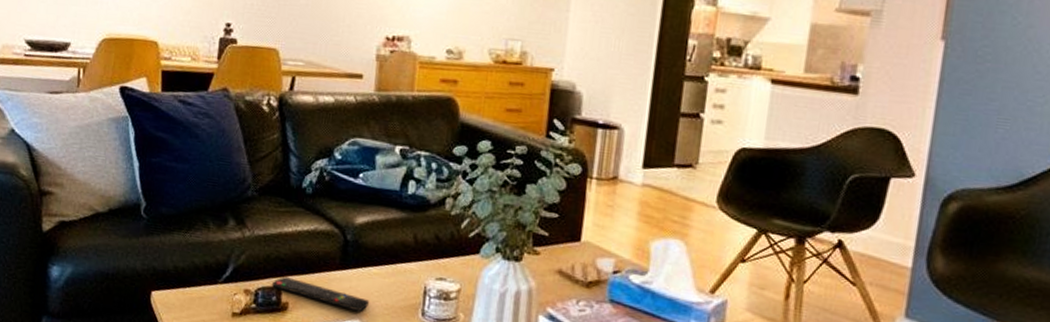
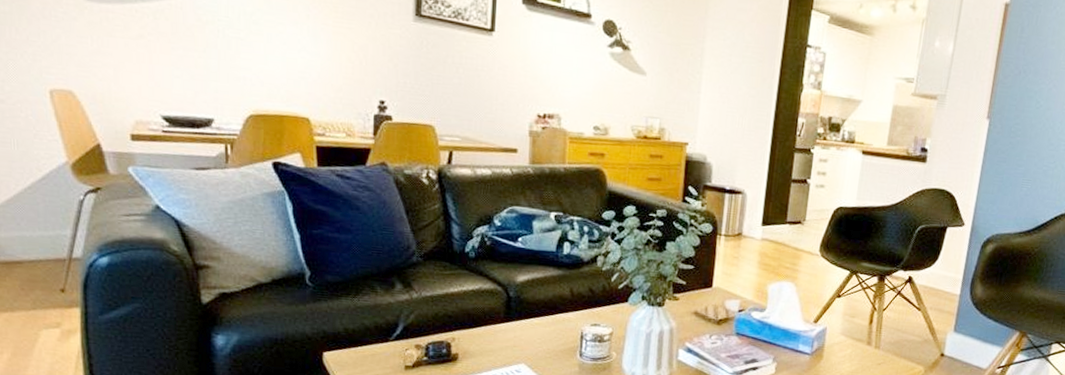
remote control: present [271,277,370,312] -> none [441,332,533,357]

